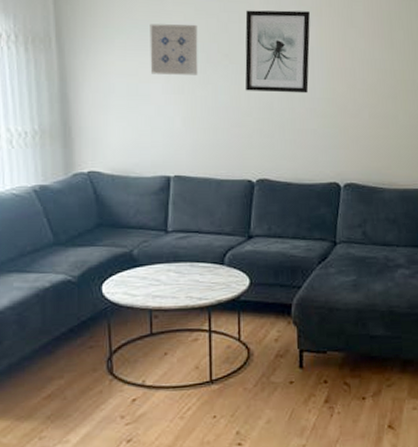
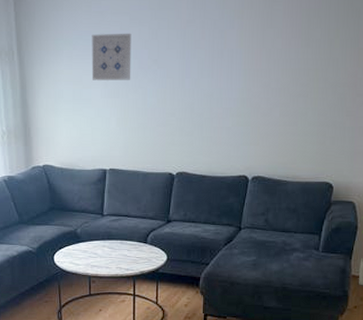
wall art: present [245,10,310,93] -> none [171,14,232,94]

